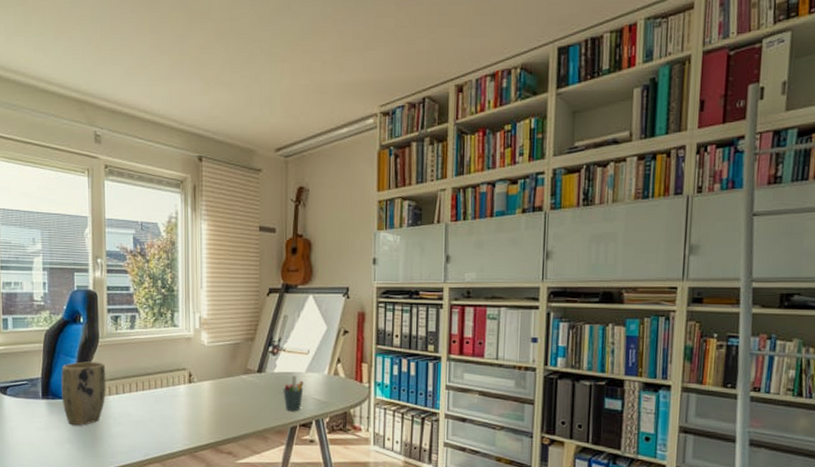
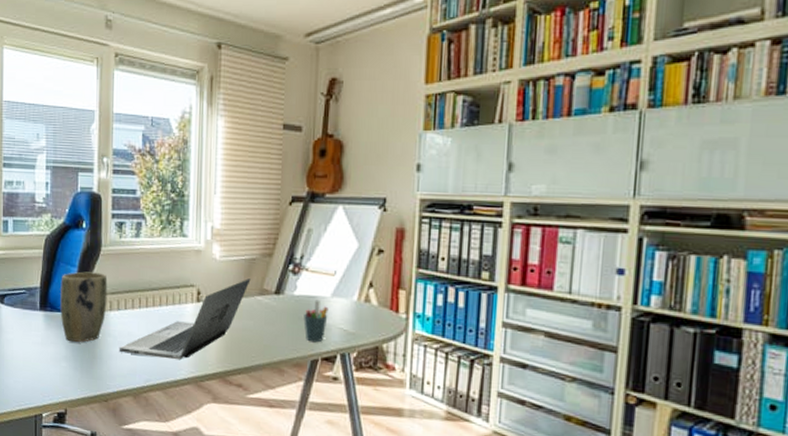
laptop: none [119,360,236,435] -> present [119,278,251,361]

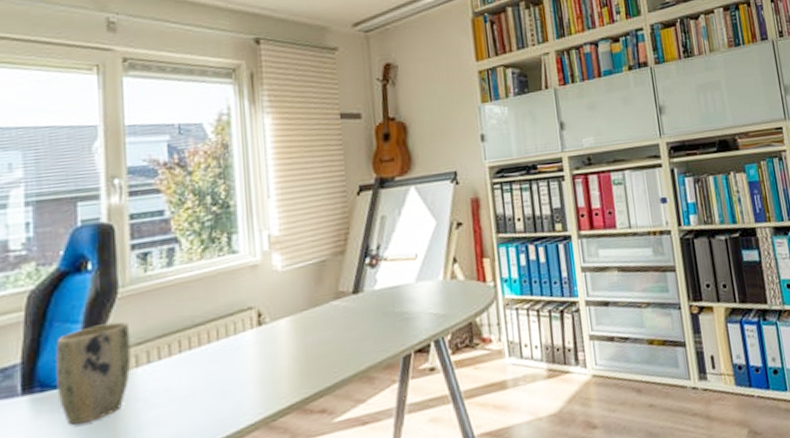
laptop: present [119,278,251,361] -> none [153,284,323,418]
pen holder: present [303,300,329,343] -> none [388,288,416,337]

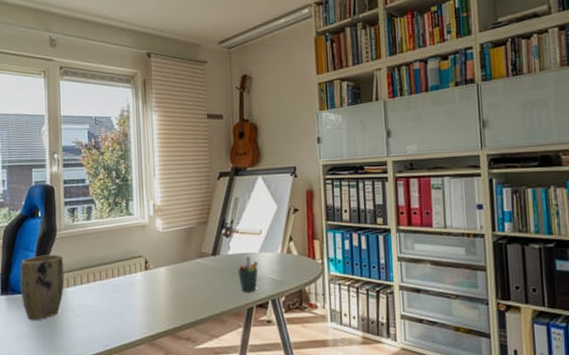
pen holder: none [388,288,416,337] -> present [238,256,258,293]

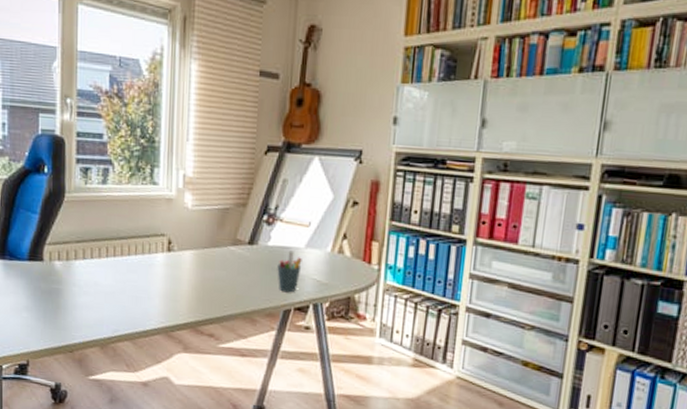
plant pot: present [20,254,64,319] -> none [20,218,72,292]

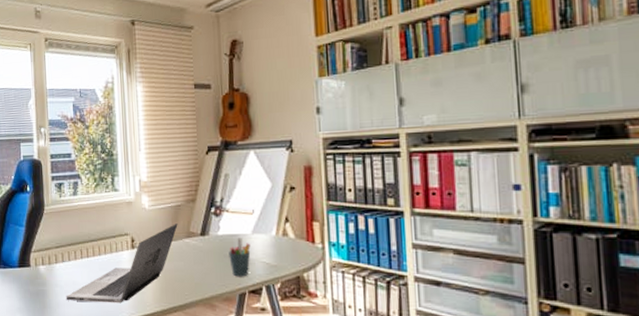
laptop: none [84,228,224,311] -> present [66,224,178,304]

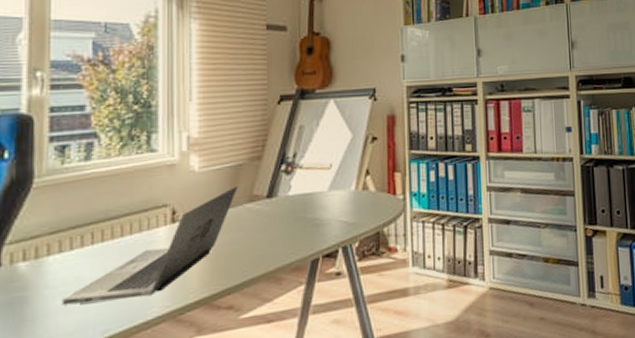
pen holder: present [229,238,251,277] -> none [300,196,327,242]

